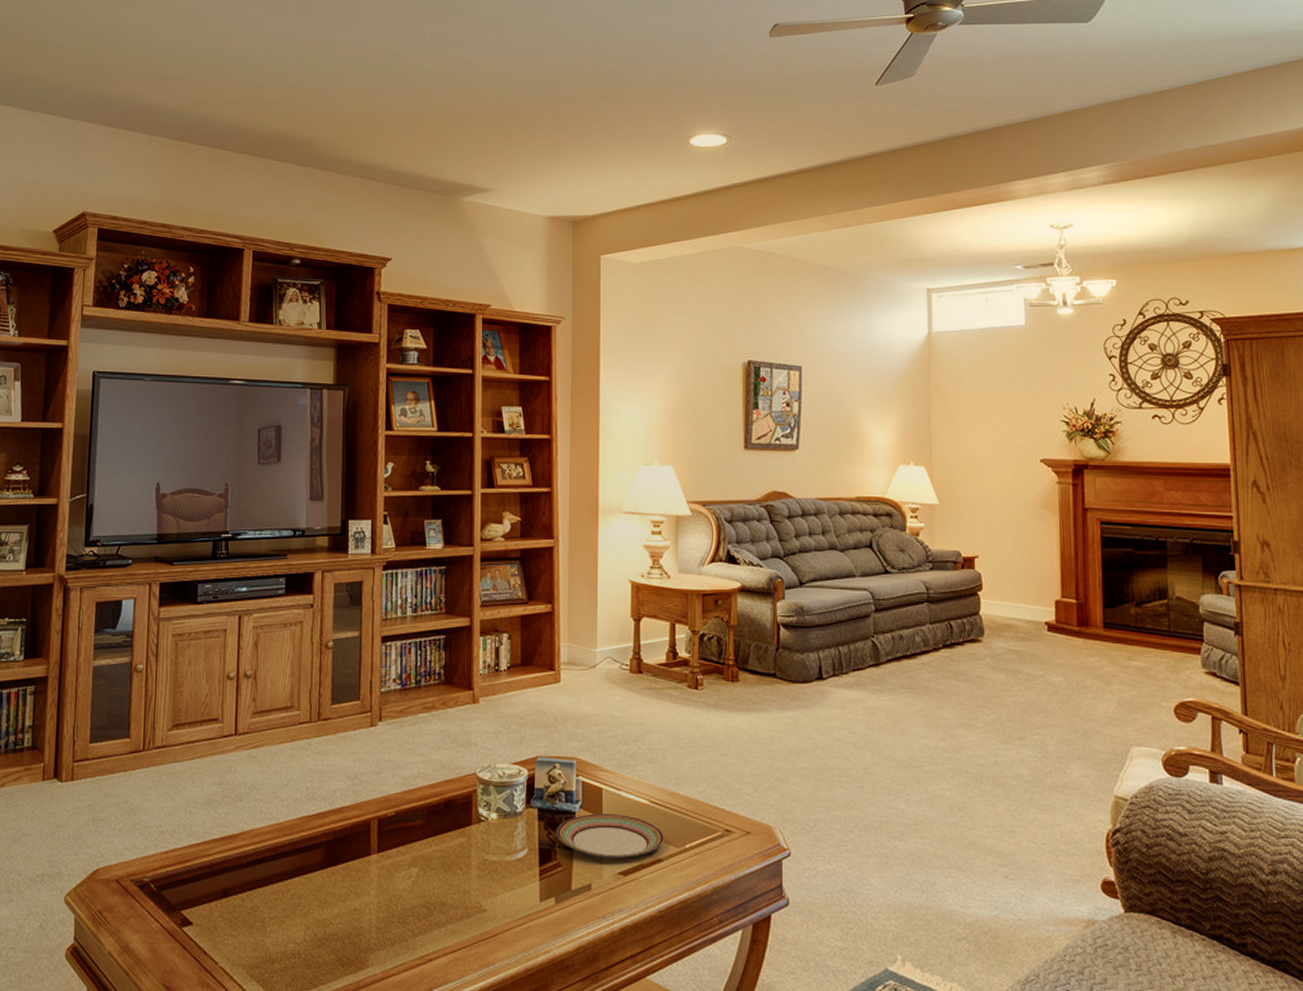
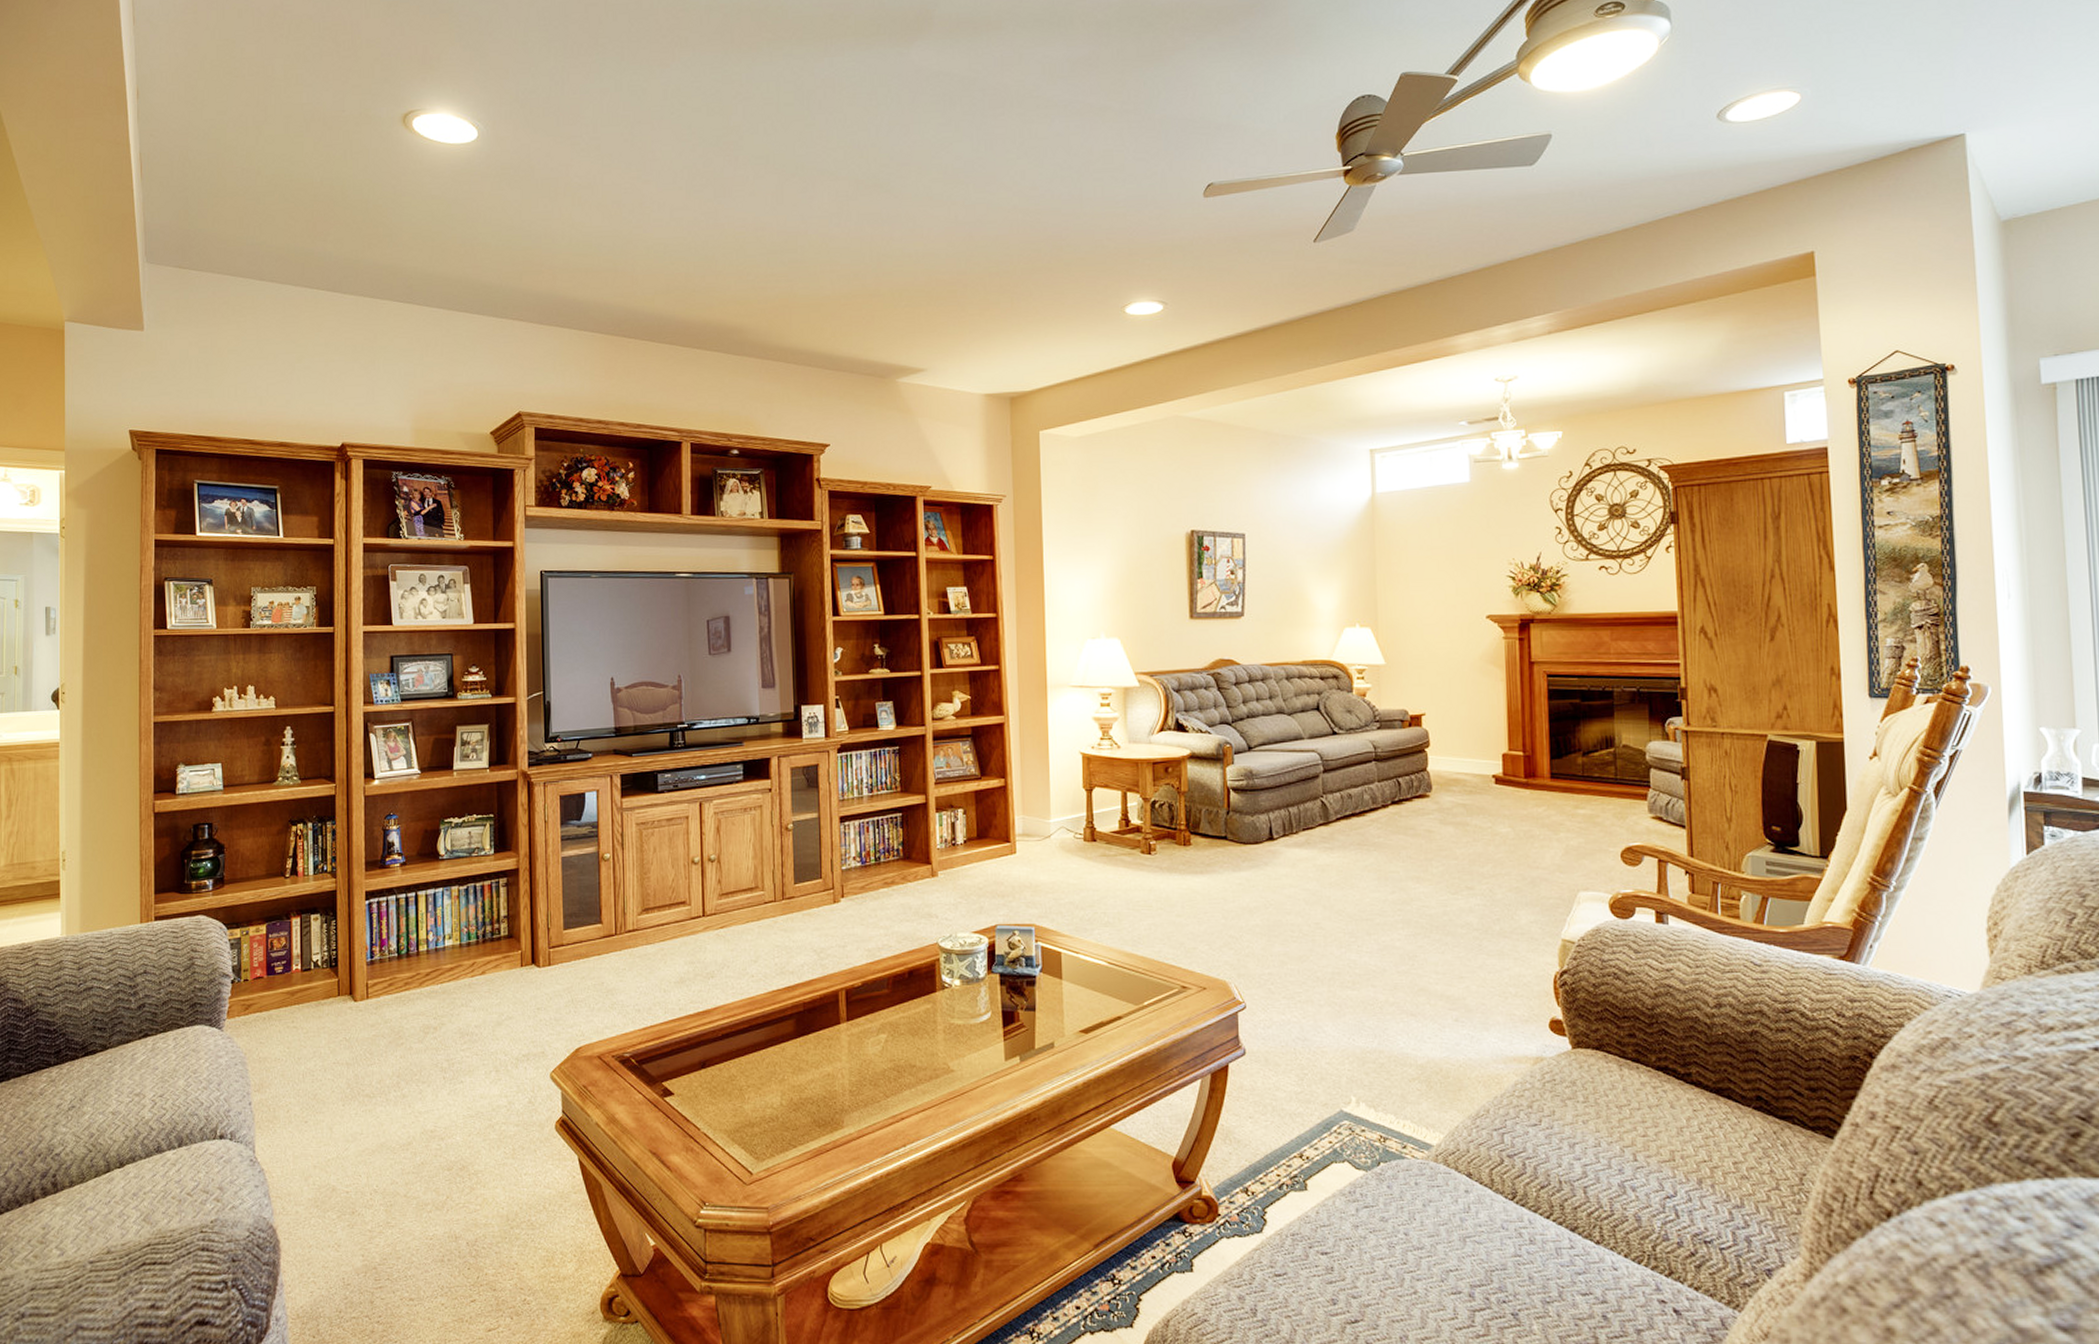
plate: present [557,813,665,859] -> none [1018,976,1124,1018]

